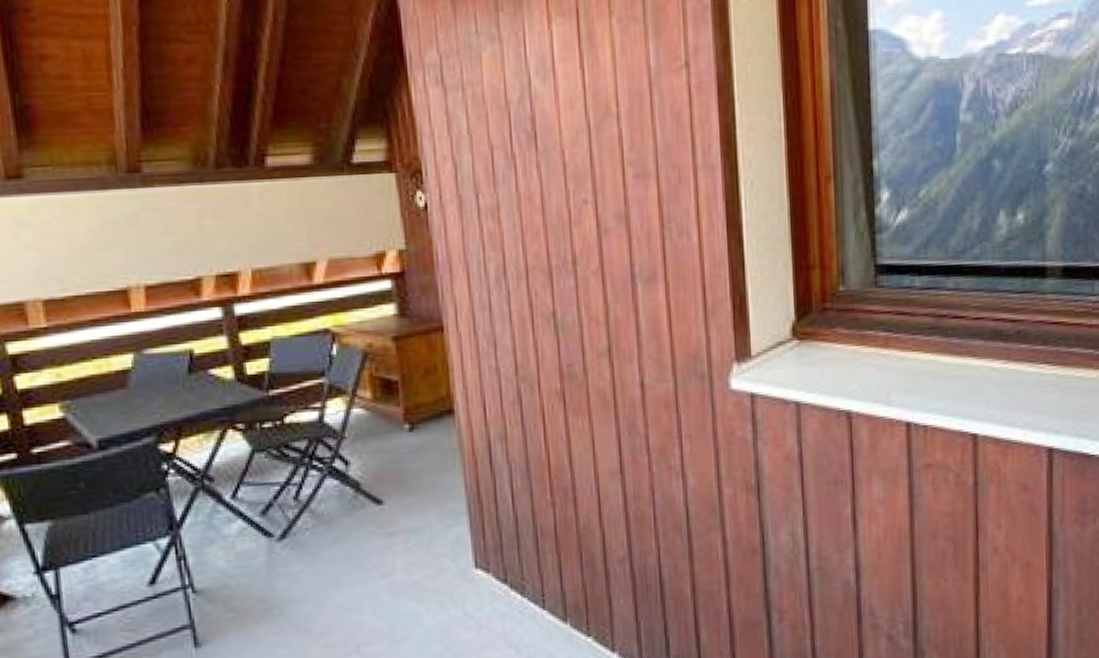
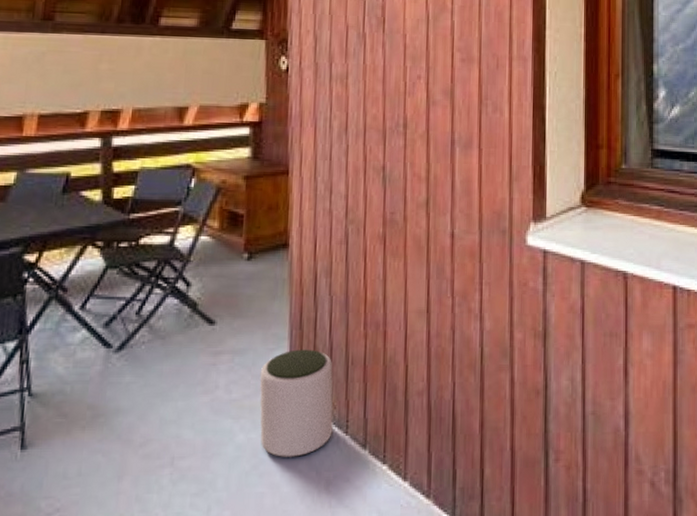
plant pot: none [440,523,528,637] -> present [259,349,333,457]

